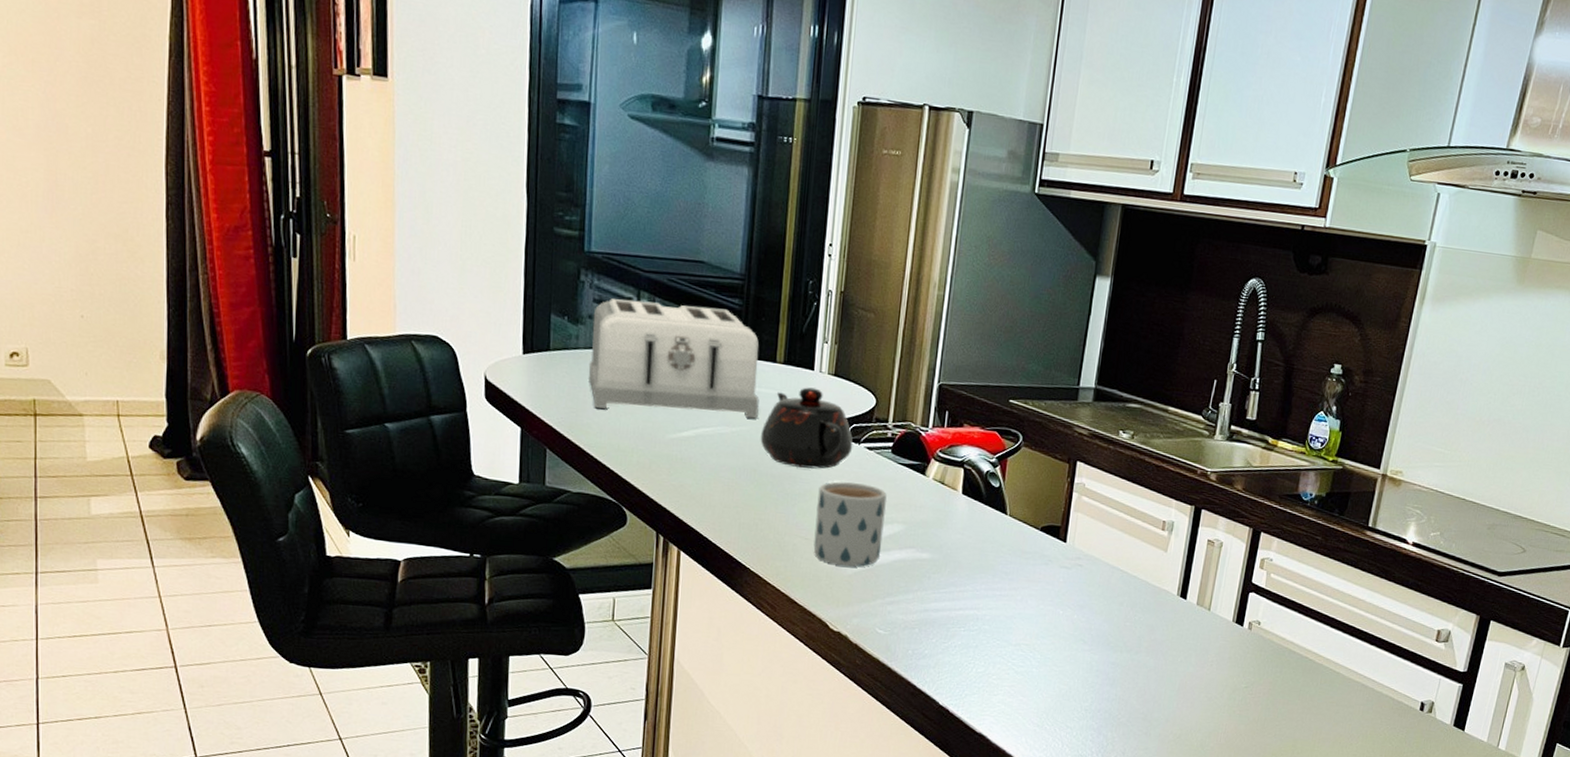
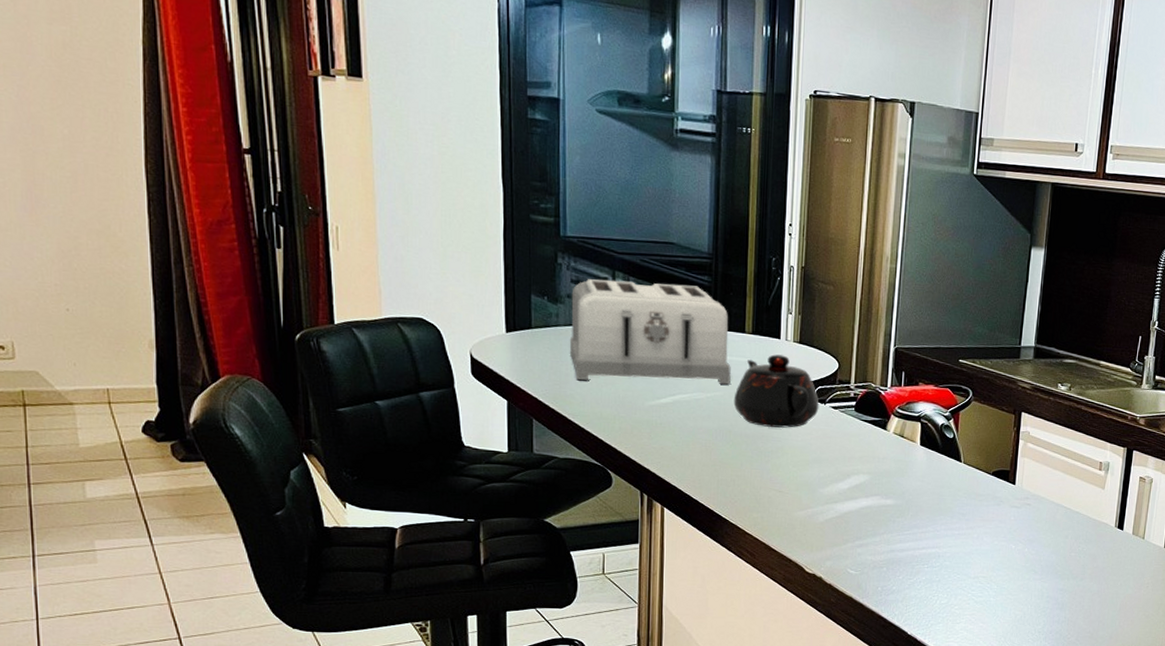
mug: present [813,481,887,567] -> none [787,438,852,515]

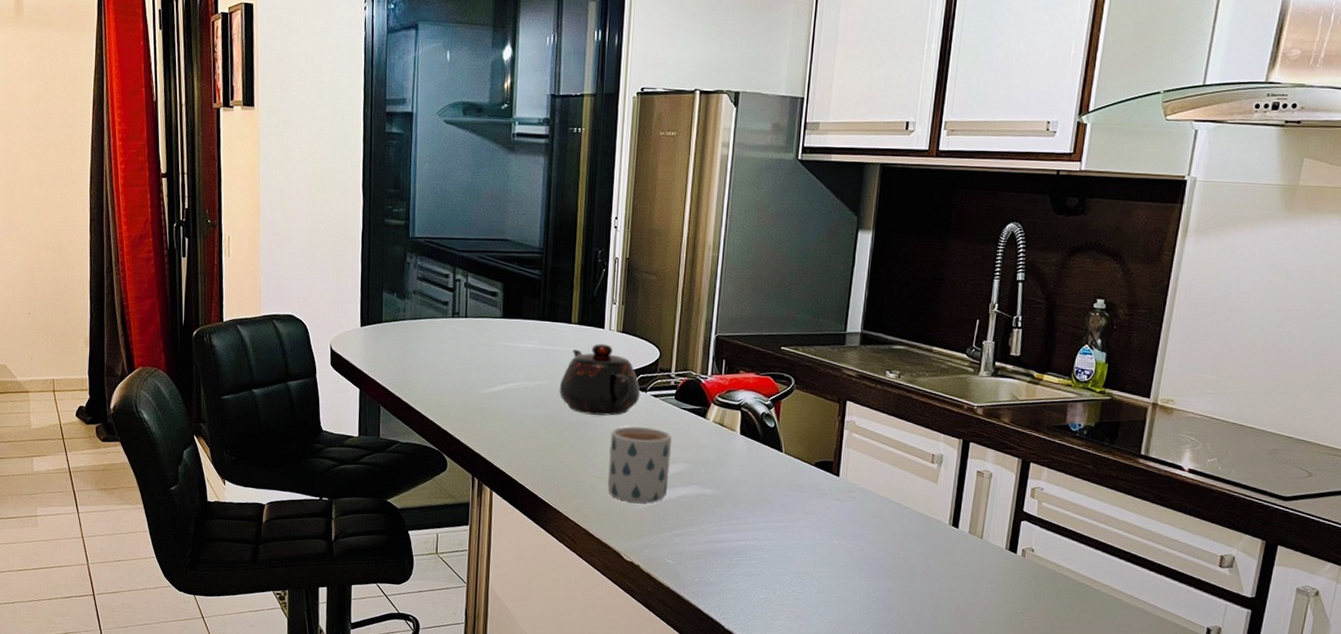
toaster: present [569,279,731,385] -> none [414,276,558,374]
mug: none [787,438,852,515] -> present [607,426,672,503]

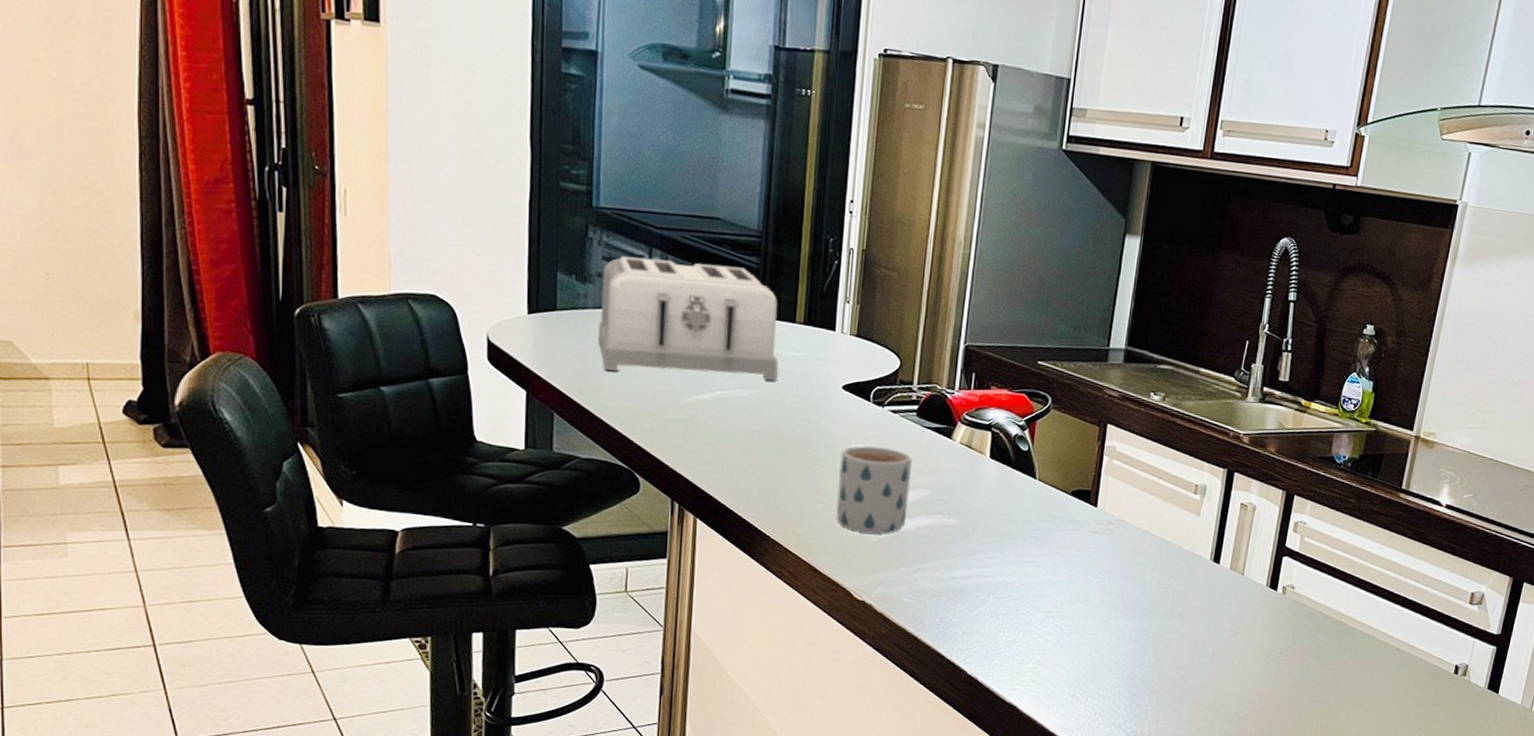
toaster: none [414,276,558,374] -> present [598,256,778,381]
teapot: present [559,344,641,416] -> none [779,348,877,433]

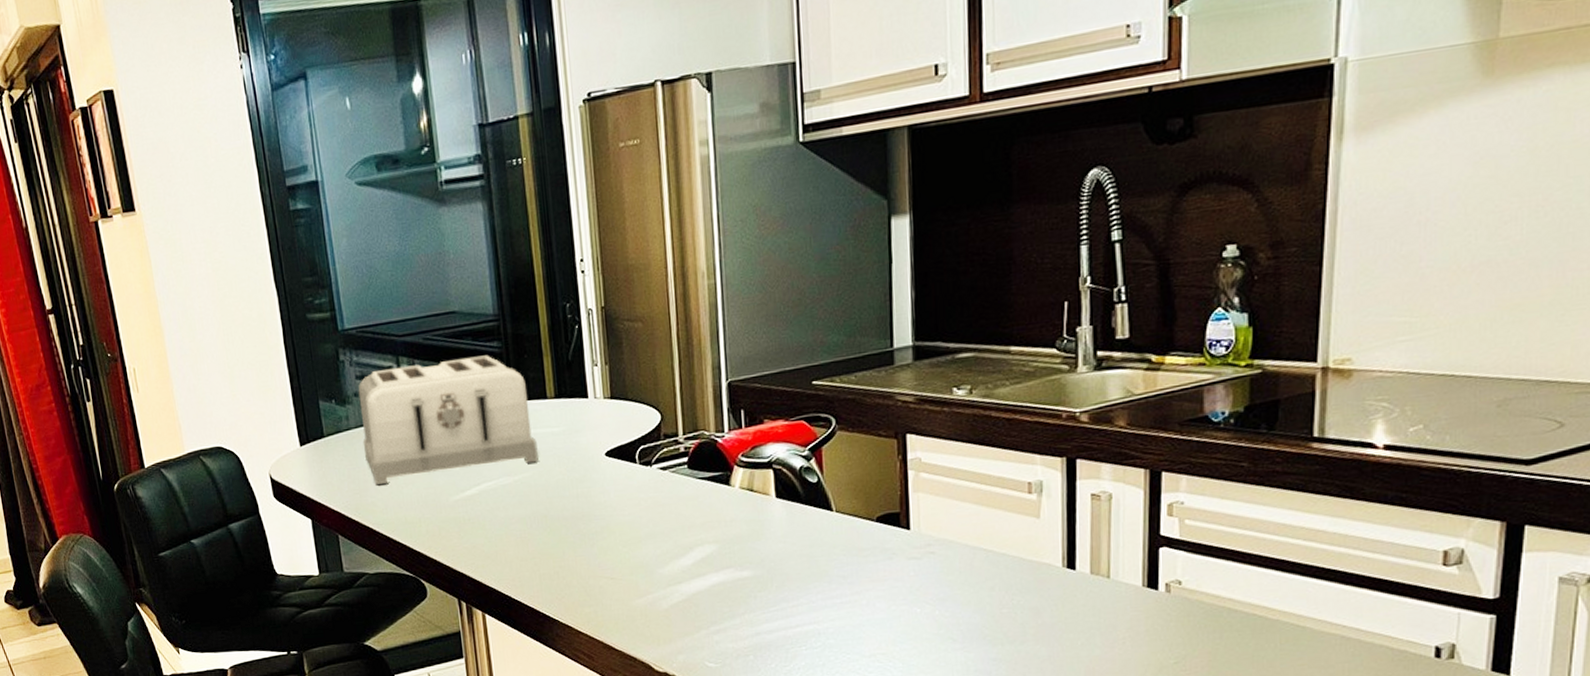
mug: present [836,445,912,534] -> none [616,508,696,601]

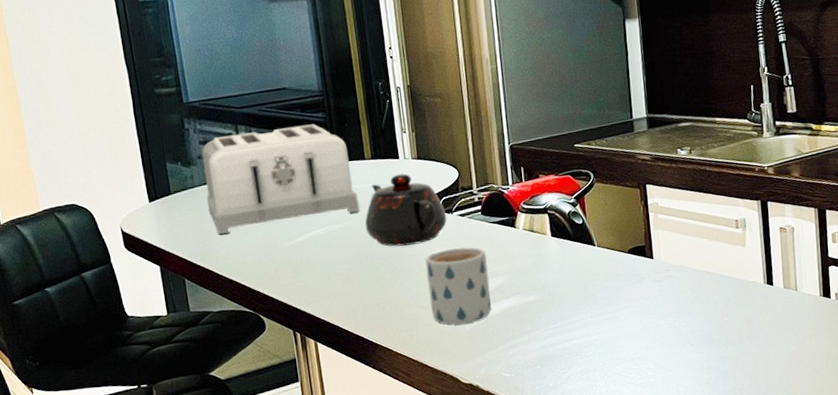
teapot: none [544,416,645,505] -> present [365,173,447,247]
mug: none [616,508,696,601] -> present [425,247,492,325]

